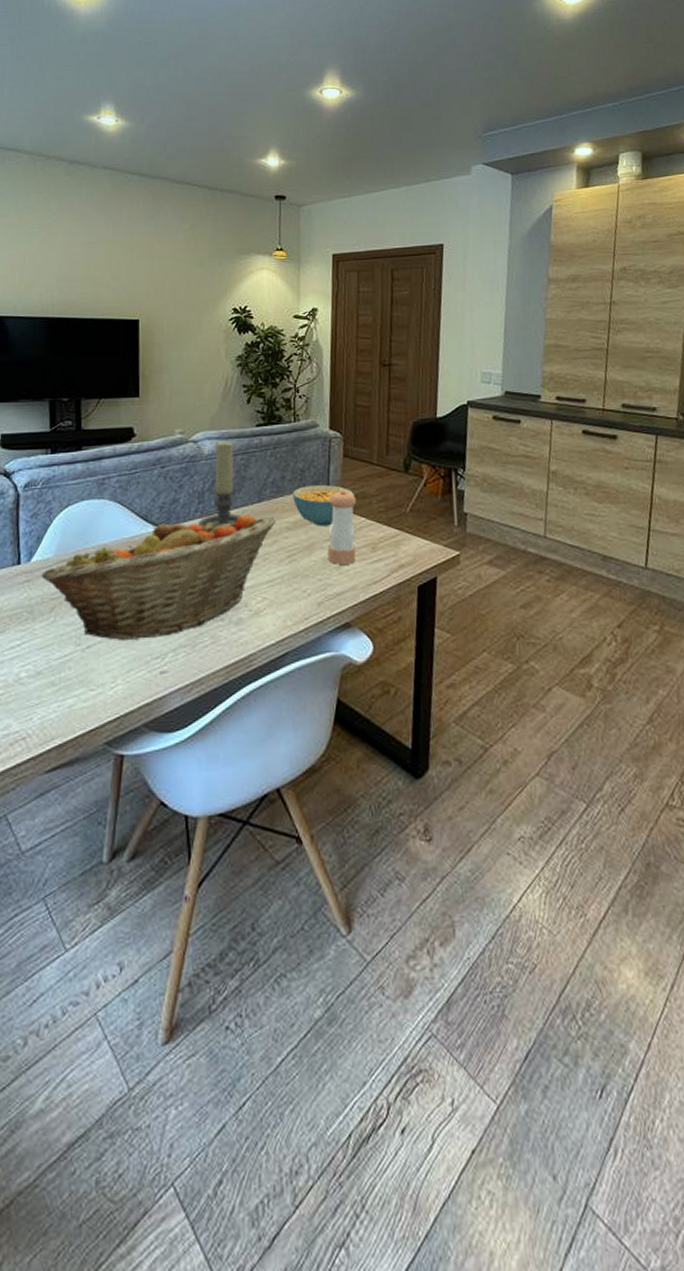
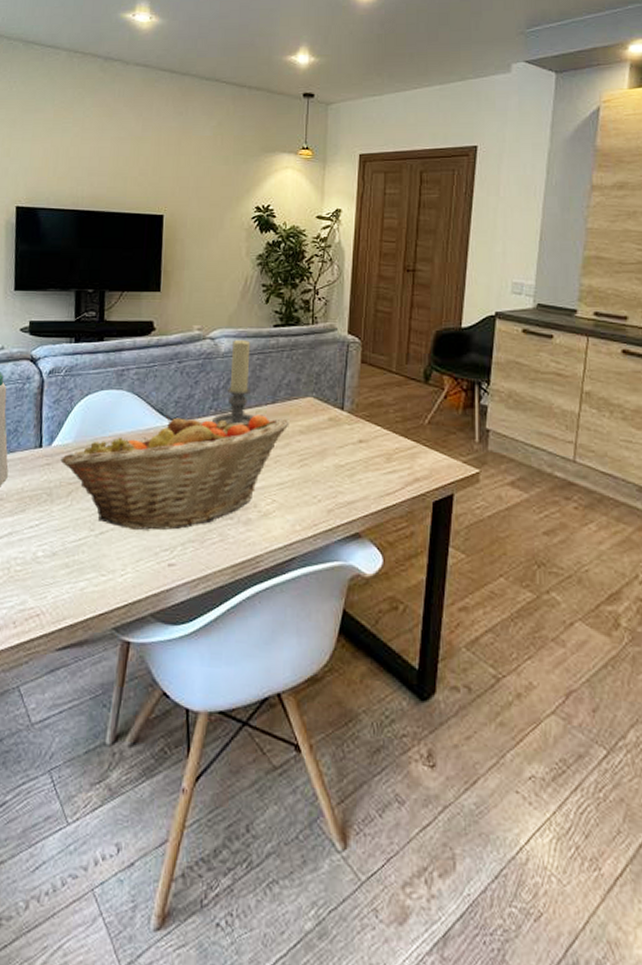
cereal bowl: present [293,485,355,526] -> none [307,390,372,433]
pepper shaker: present [327,489,357,565] -> none [340,396,373,473]

